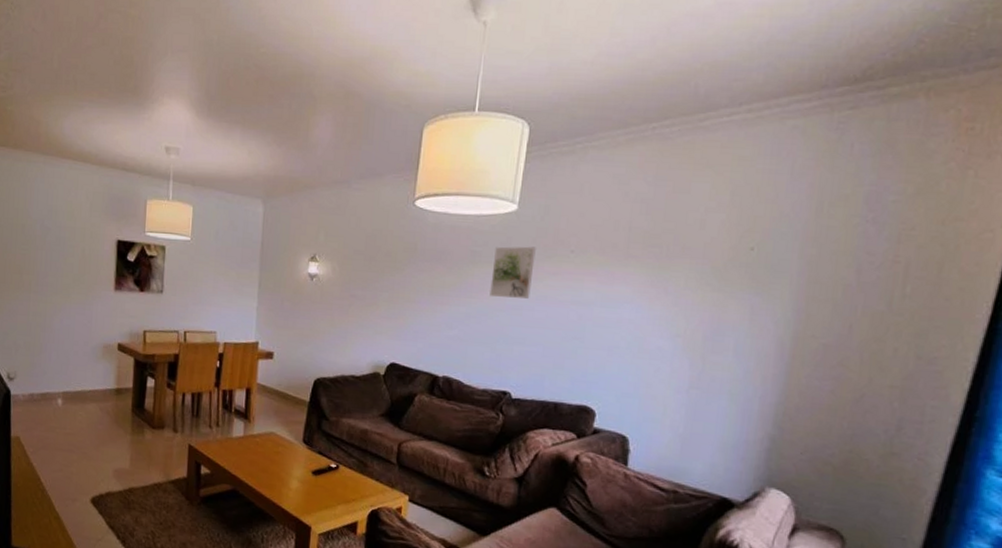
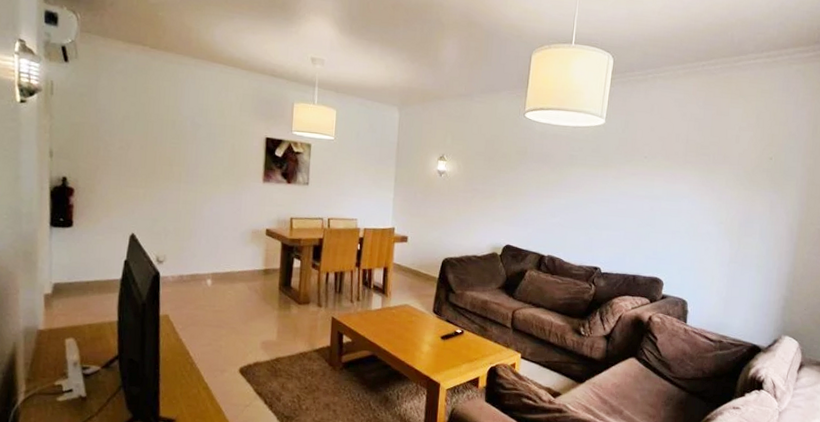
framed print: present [490,246,536,299] -> none [584,152,619,194]

